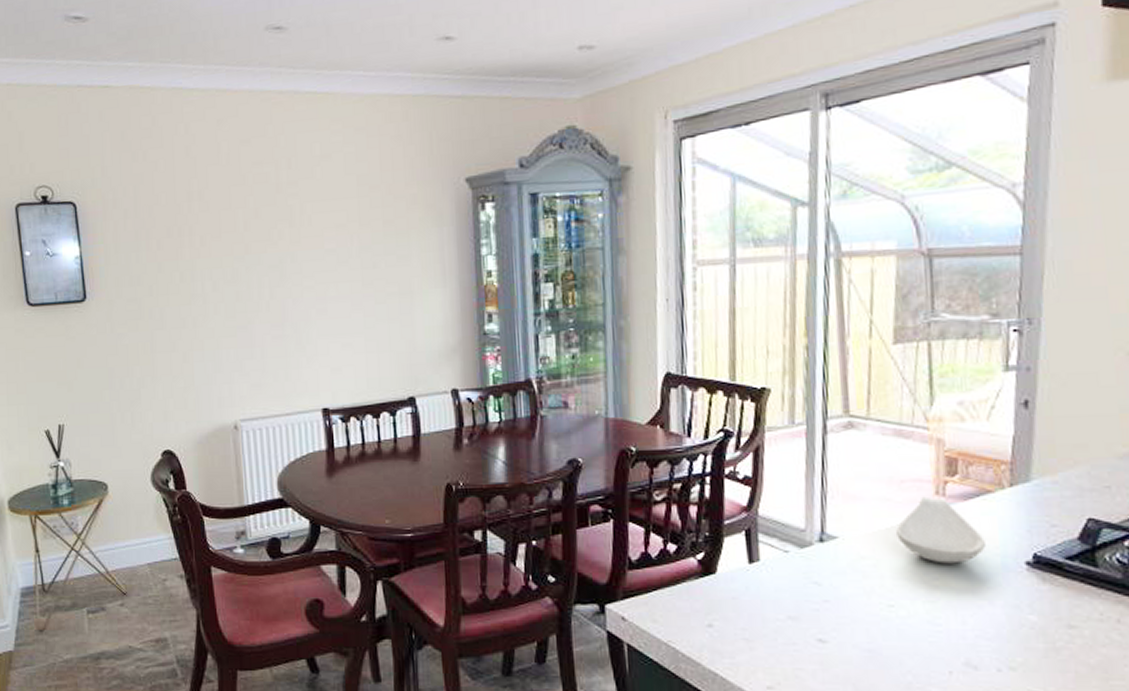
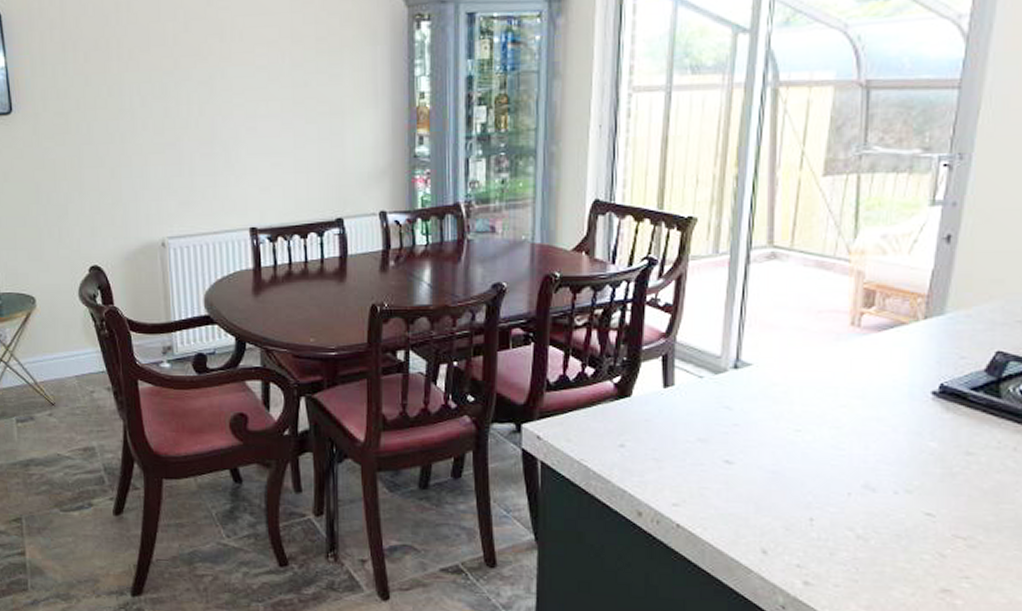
spoon rest: present [896,496,986,564] -> none [810,326,895,392]

